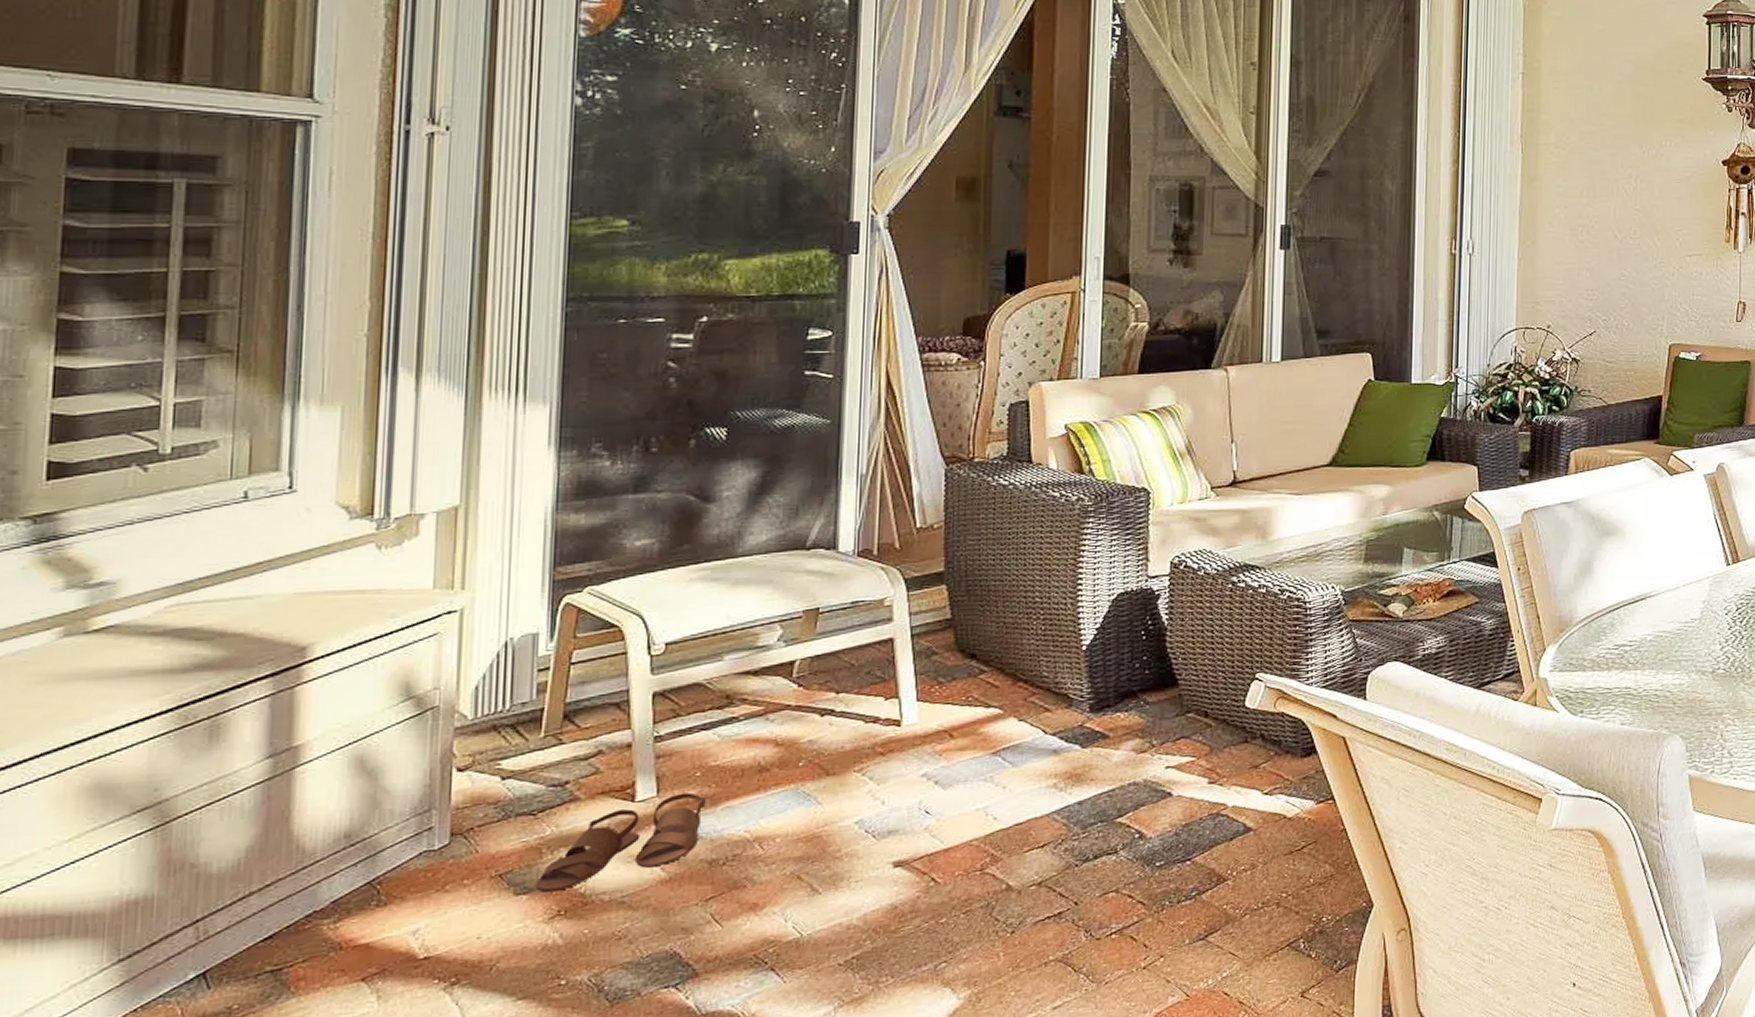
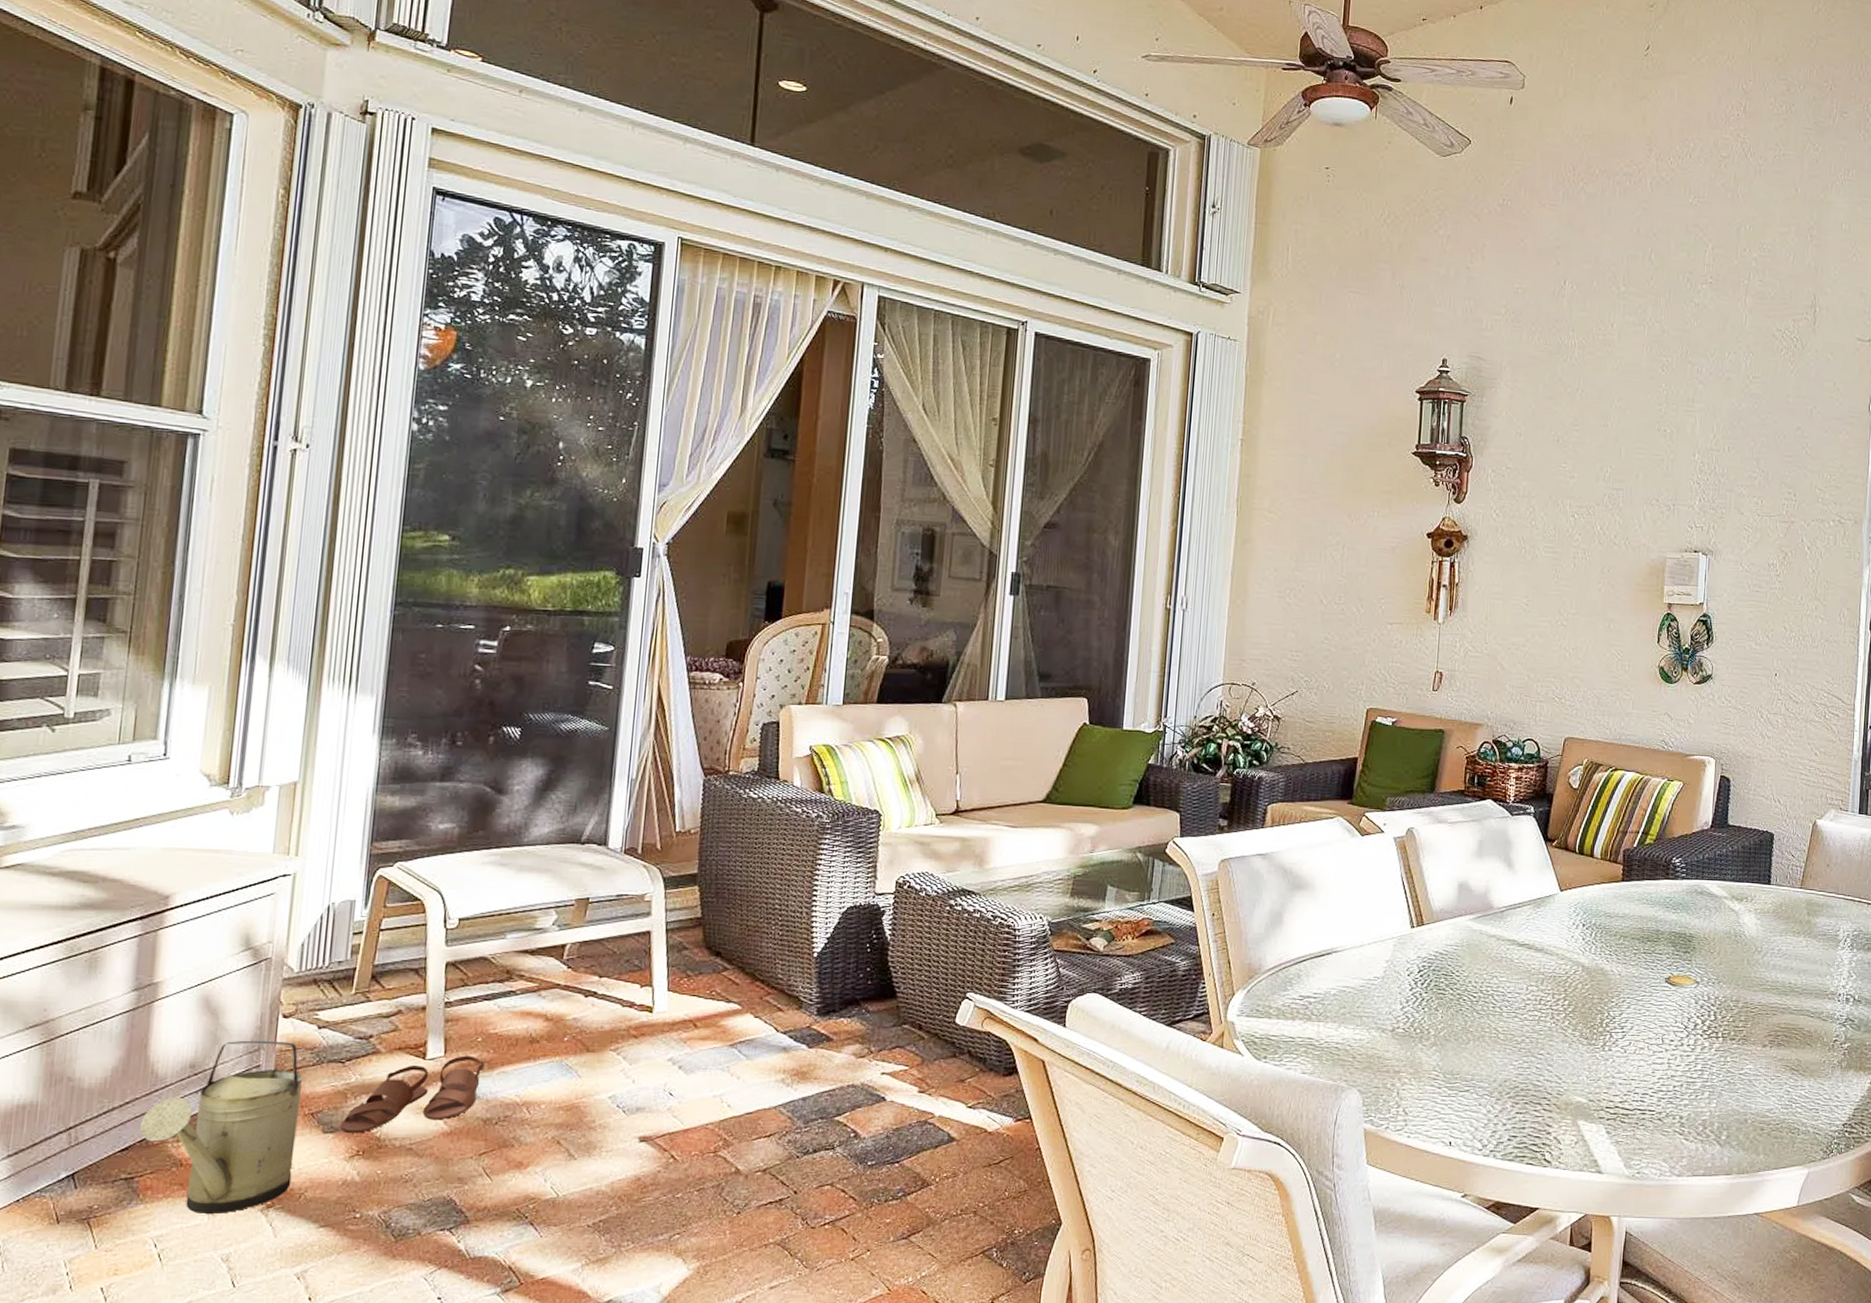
watering can: none [286,798,487,1001] -> present [140,1040,303,1214]

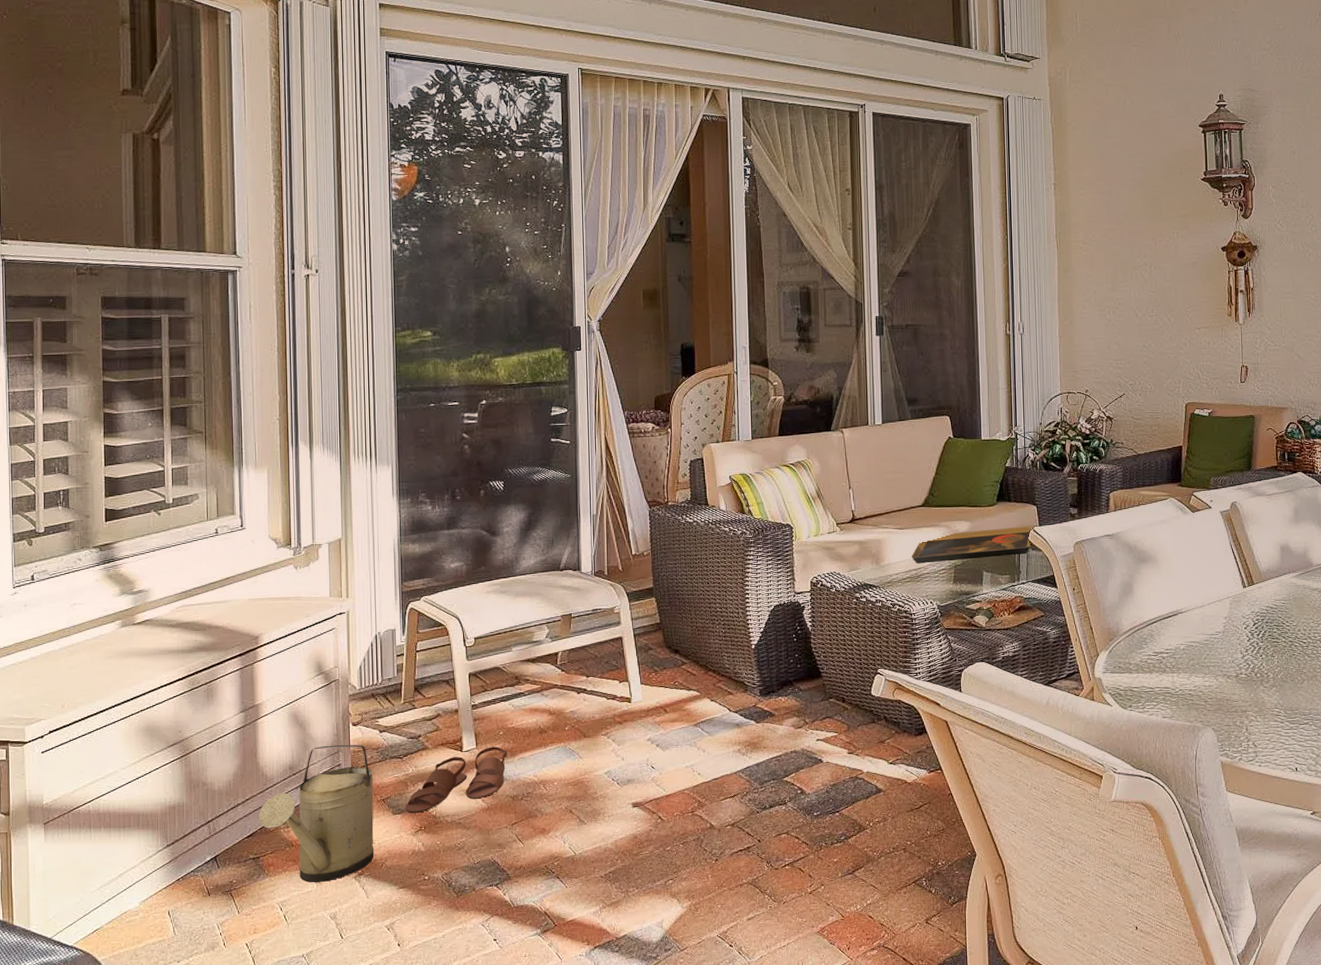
decorative tray: none [1023,835,1174,870] -> present [911,526,1034,563]

